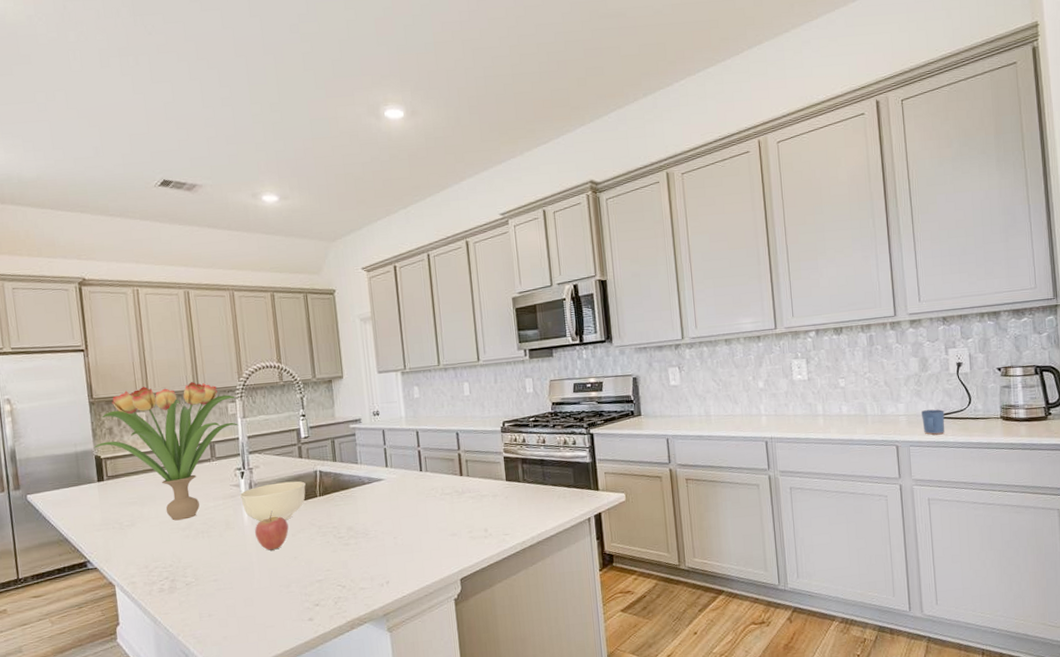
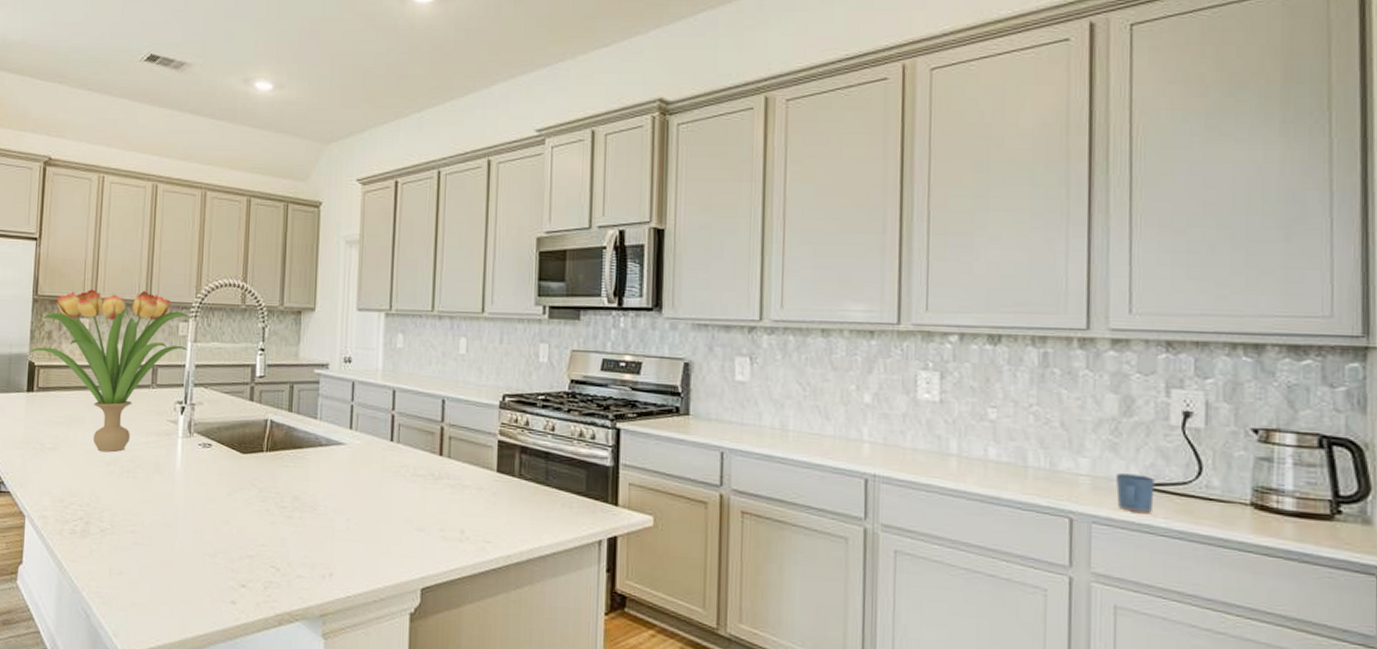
bowl: present [240,481,306,522] -> none [176,426,252,473]
fruit: present [254,510,289,551] -> none [185,459,225,508]

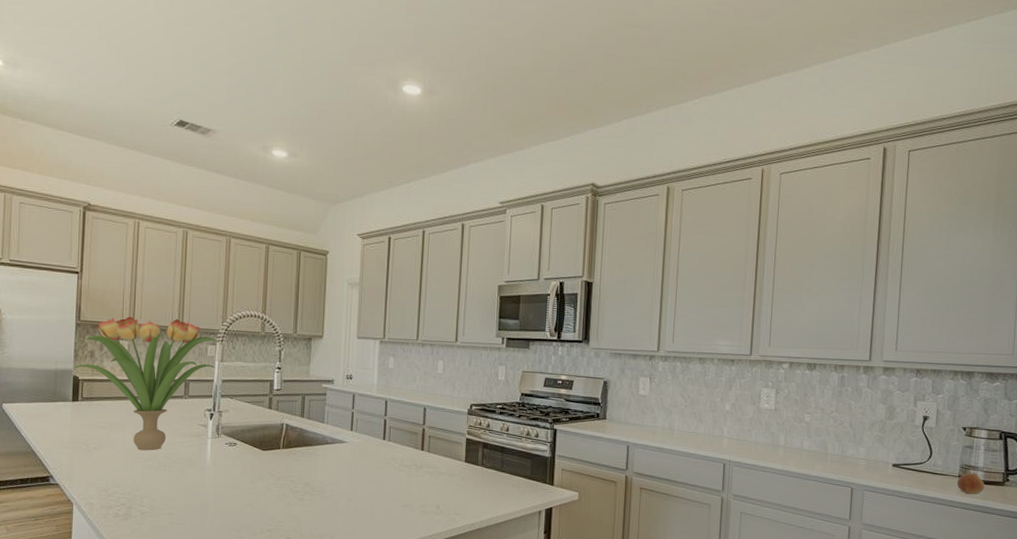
mug: present [1116,473,1155,513] -> none [880,457,904,483]
fruit: none [1248,499,1299,534] -> present [956,473,985,495]

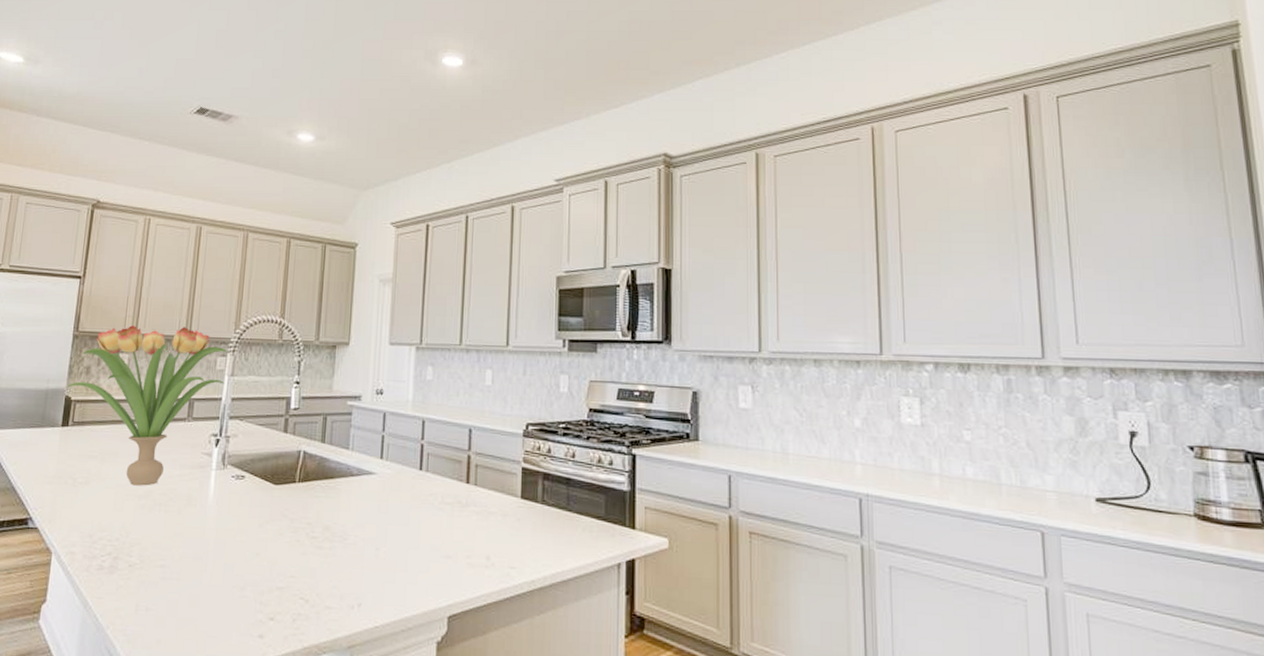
fruit: present [956,473,985,495] -> none [1193,510,1237,542]

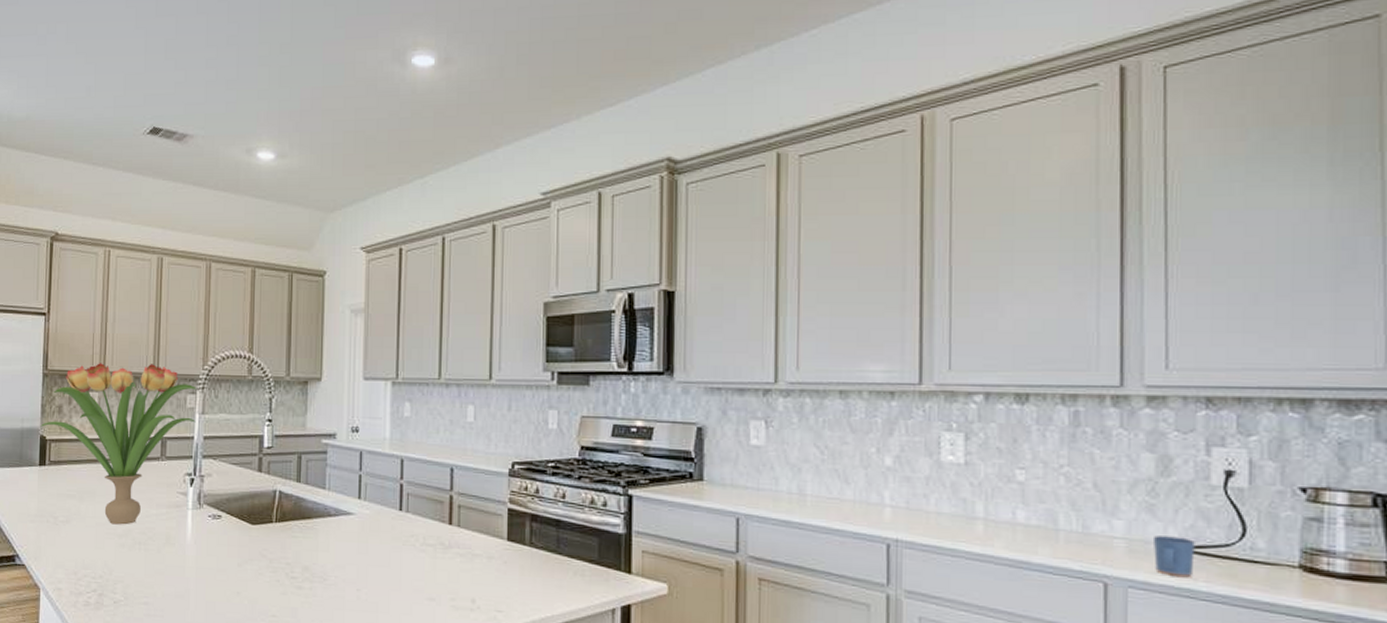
mug: none [1078,489,1112,525] -> present [1154,535,1195,577]

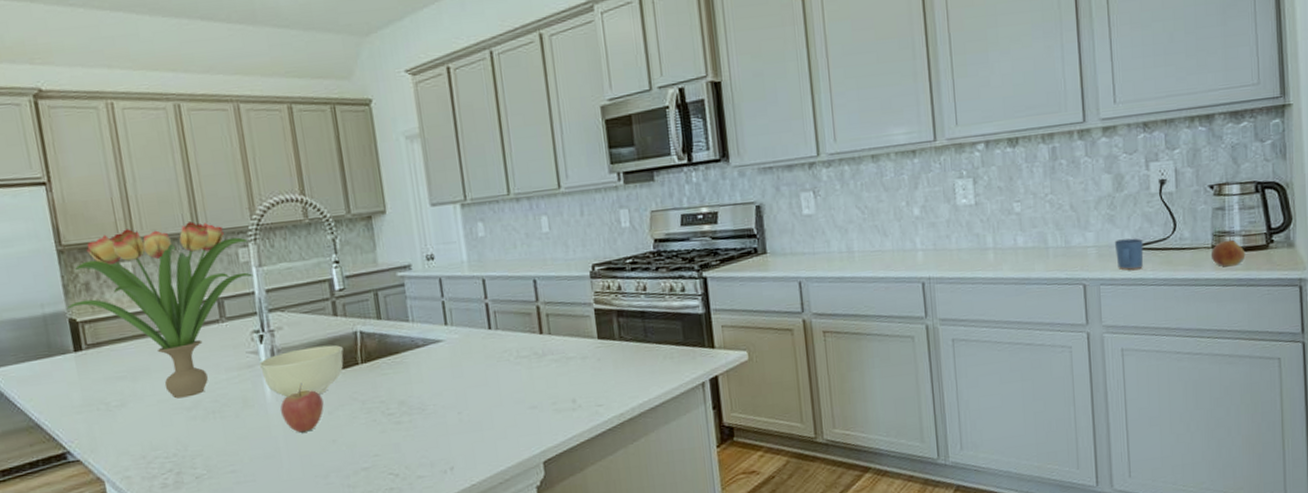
bowl: none [186,497,261,544] -> present [259,344,344,398]
fruit: none [196,530,235,579] -> present [280,383,324,433]
fruit: none [1296,561,1352,597] -> present [1210,239,1246,267]

